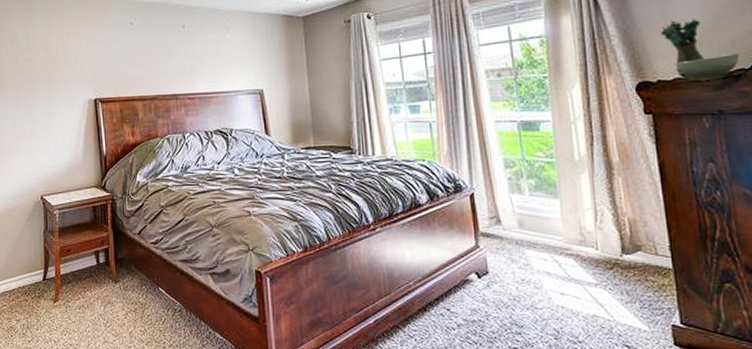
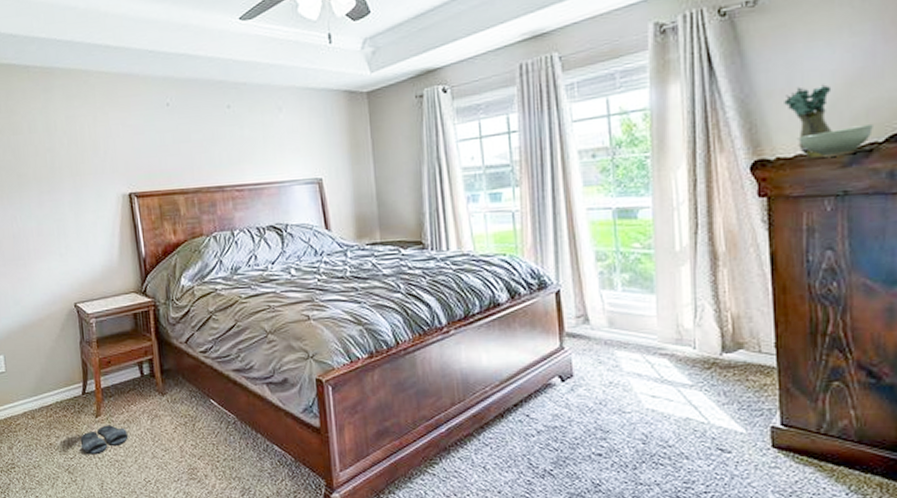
slippers: none [38,310,83,337] -> present [81,425,129,454]

